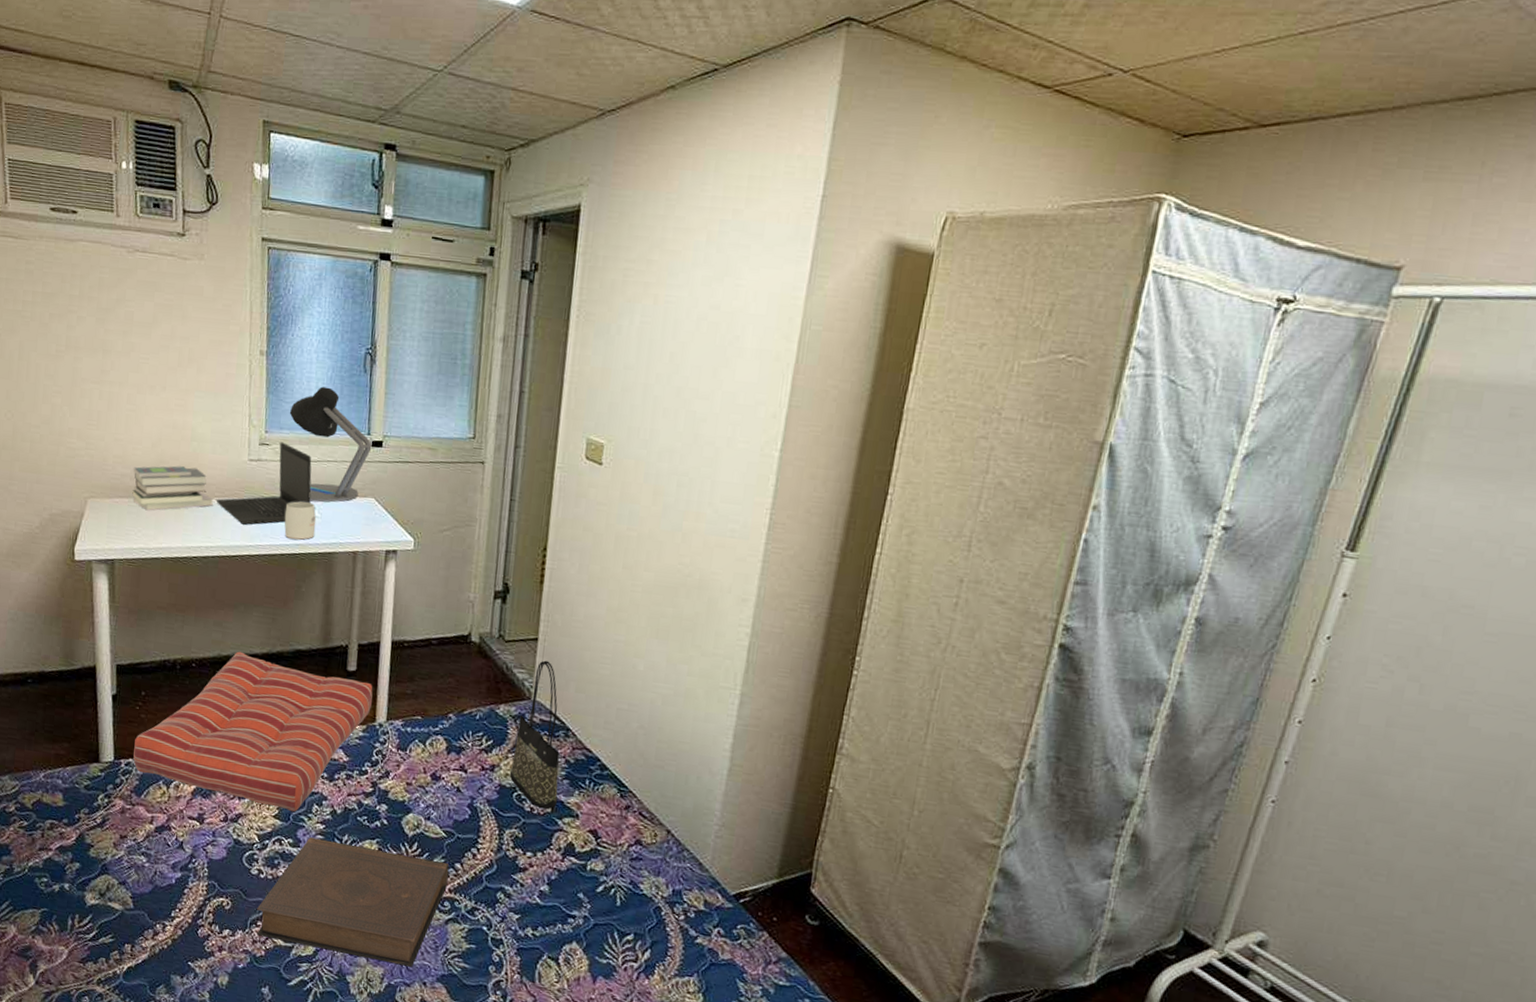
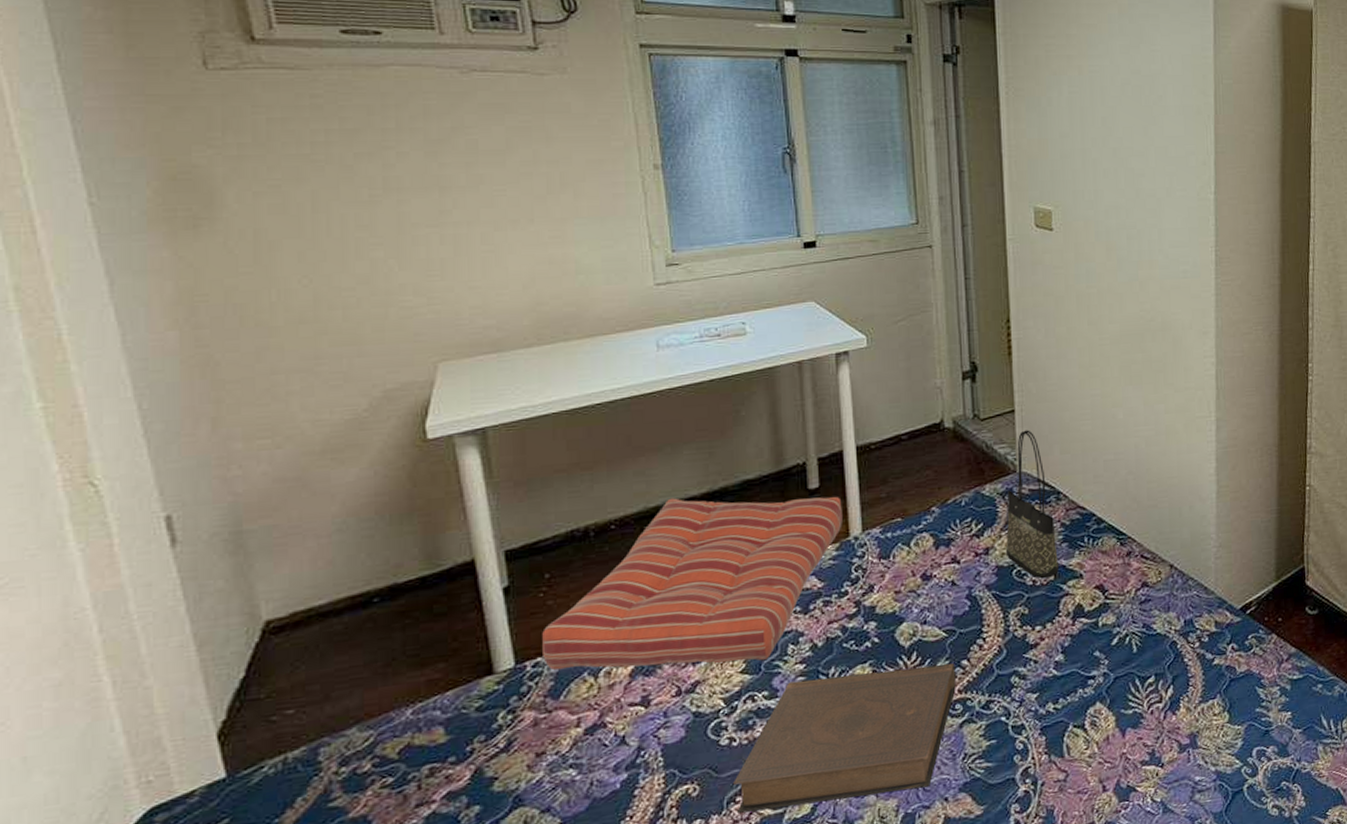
books: present [132,466,213,511] -> none [499,304,615,363]
laptop: present [216,441,312,525] -> none [618,259,739,356]
mug: present [284,501,317,540] -> none [708,318,749,362]
desk lamp: present [289,386,372,503] -> none [699,193,804,317]

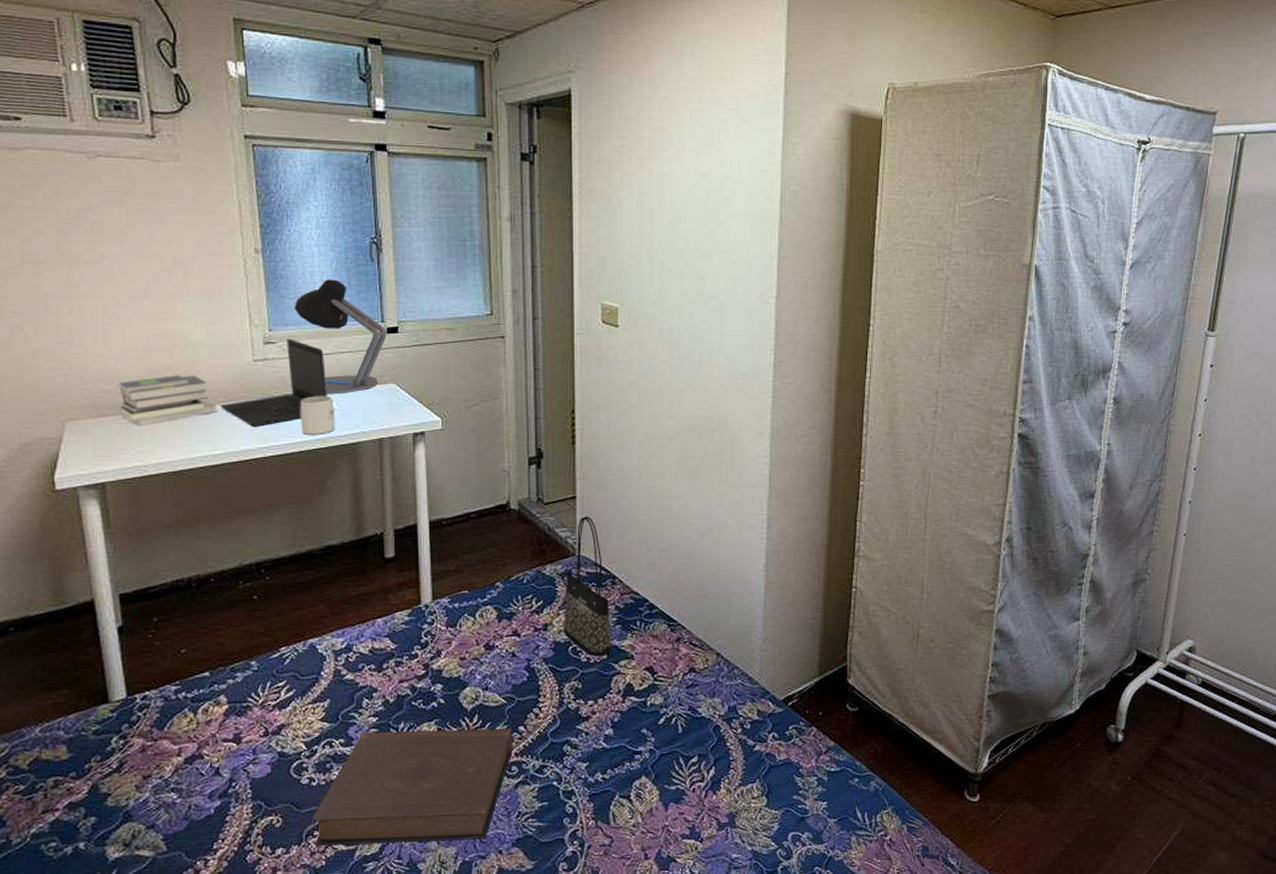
books: none [499,304,615,363] -> present [118,375,217,426]
seat cushion: present [542,497,843,671] -> none [150,557,415,712]
laptop: none [618,259,739,356] -> present [220,338,327,427]
desk lamp: none [699,193,804,317] -> present [294,279,387,395]
mug: none [708,318,749,362] -> present [299,396,335,436]

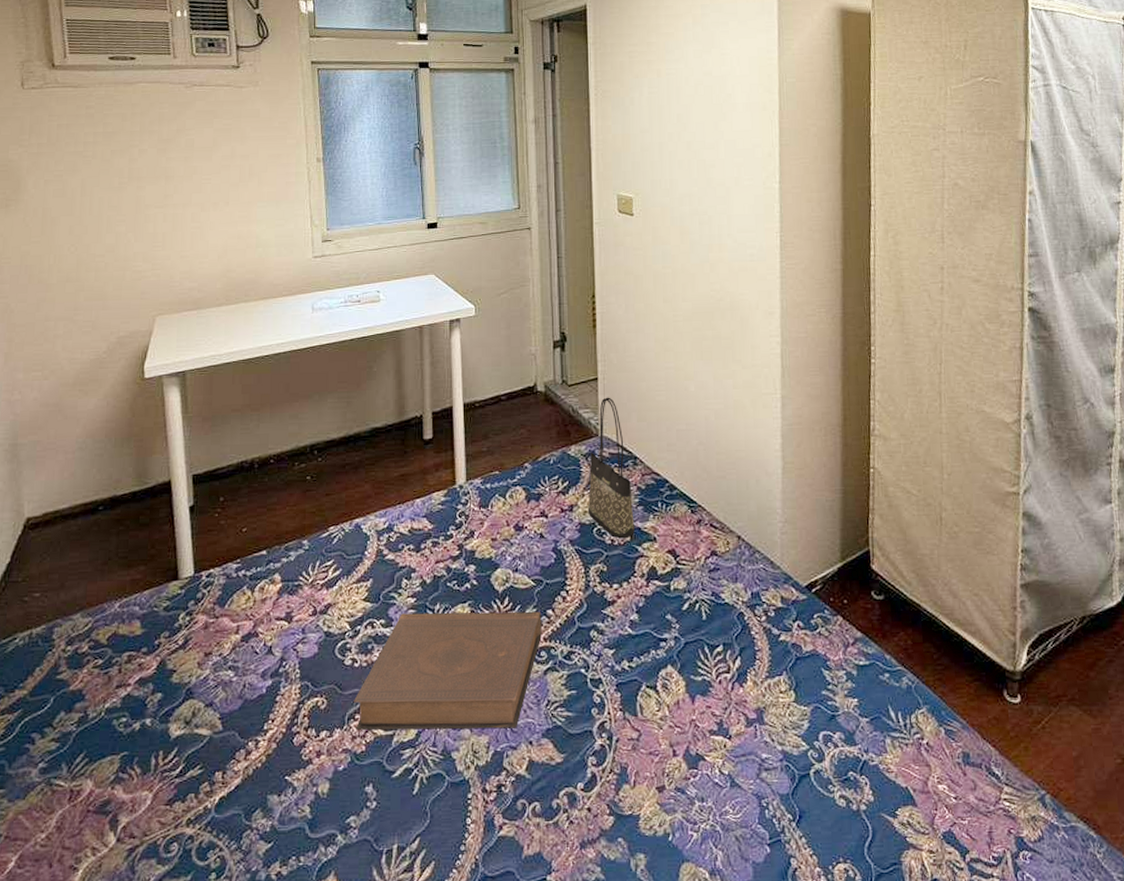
books: present [118,375,217,426] -> none [200,272,281,319]
laptop: present [220,338,327,427] -> none [284,236,375,317]
desk lamp: present [294,279,387,395] -> none [348,182,428,286]
mug: present [299,396,335,436] -> none [351,288,382,324]

